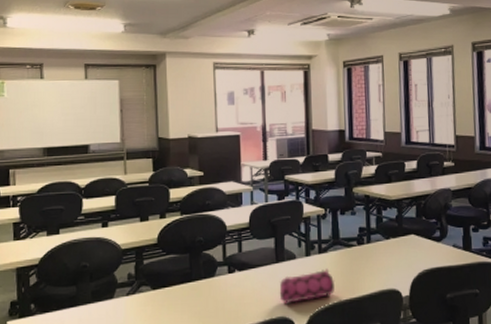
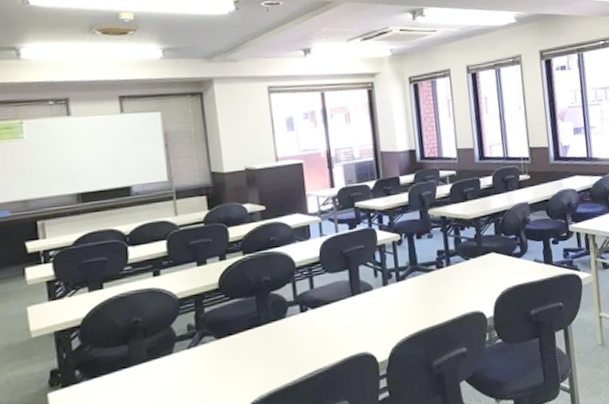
pencil case: present [279,268,335,304] -> none [357,296,416,338]

